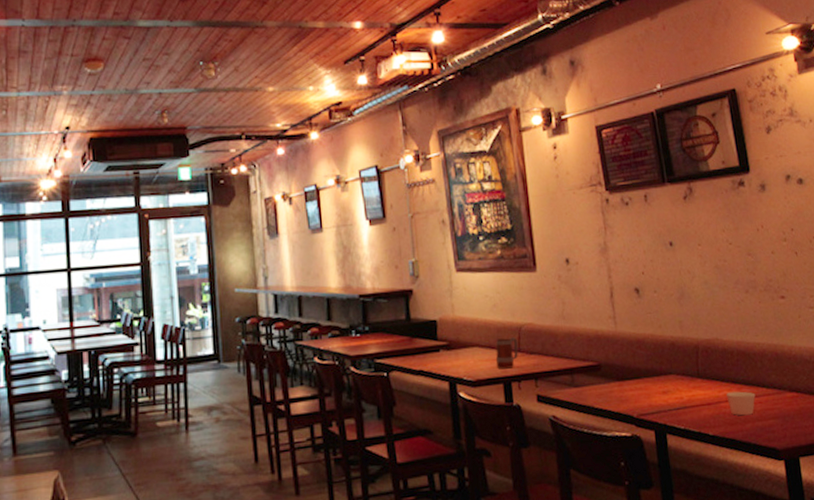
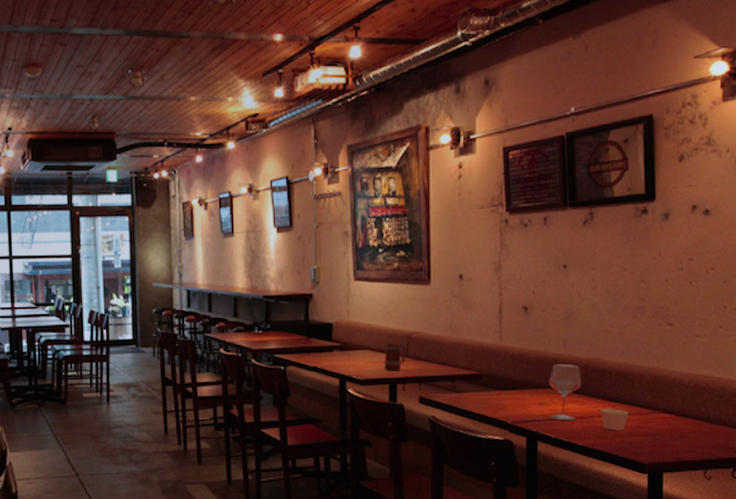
wine glass: none [669,346,704,410] -> present [549,363,582,421]

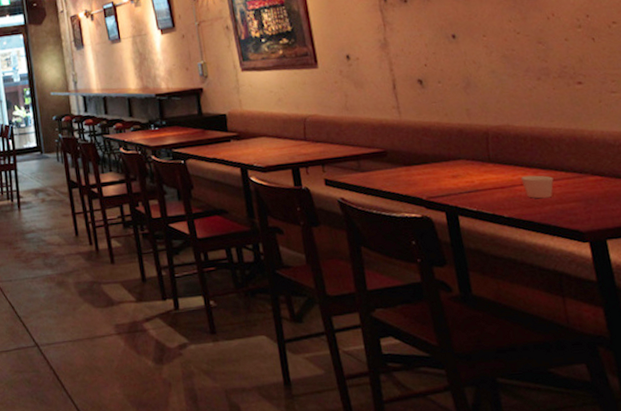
beer mug: present [384,344,407,372] -> none [282,128,305,157]
wine glass: present [549,363,582,421] -> none [458,133,496,193]

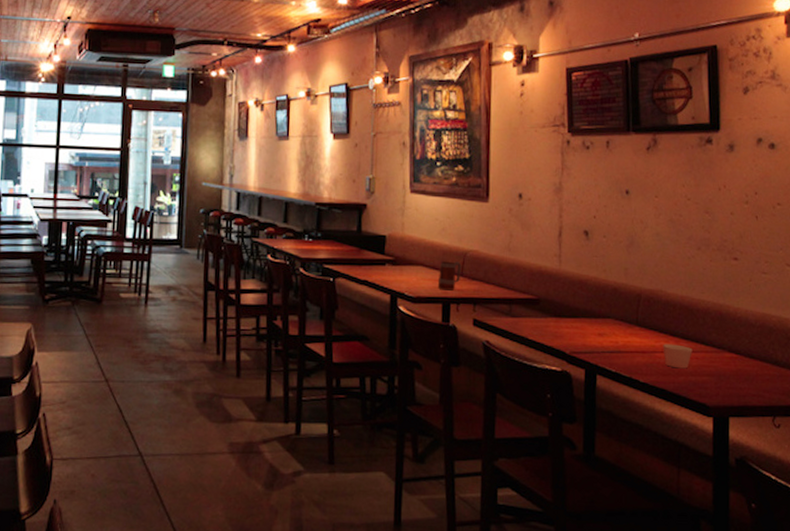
beer mug: none [282,128,305,157] -> present [437,261,462,291]

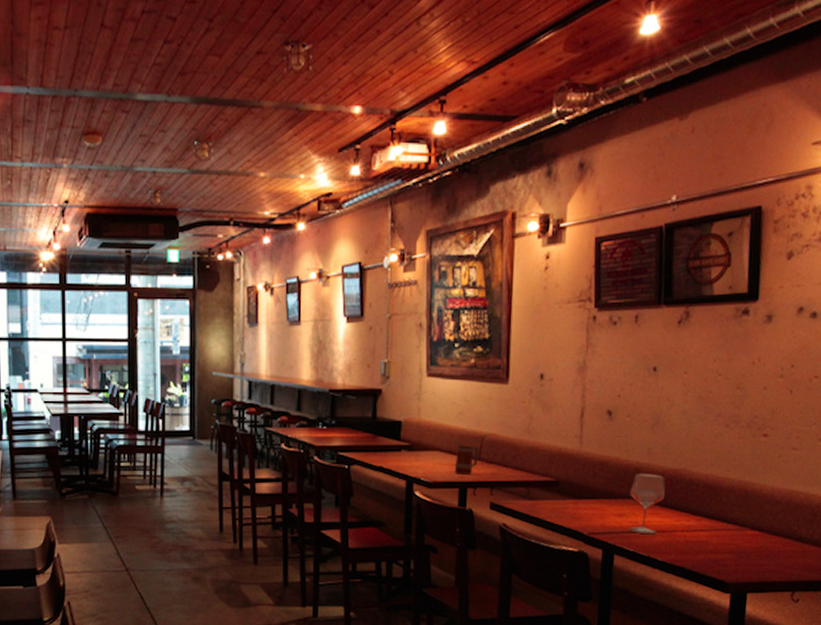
wine glass: none [609,292,644,355] -> present [628,473,666,535]
candle: present [663,344,693,369] -> none [683,523,714,547]

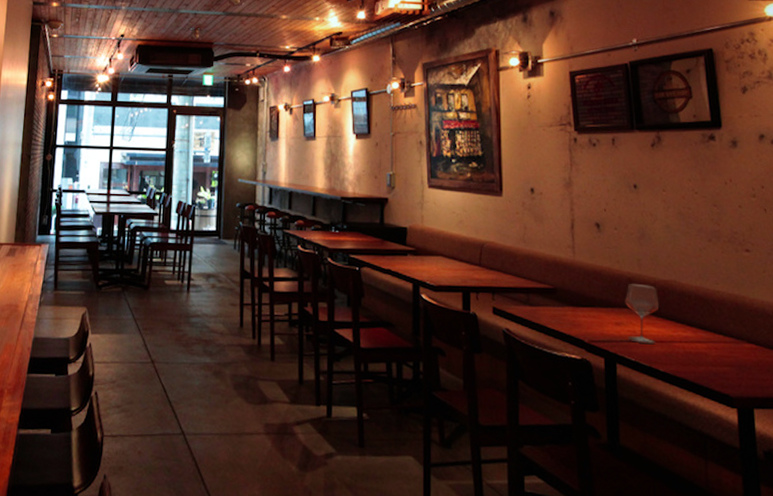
beer mug: present [454,445,479,475] -> none [457,252,480,280]

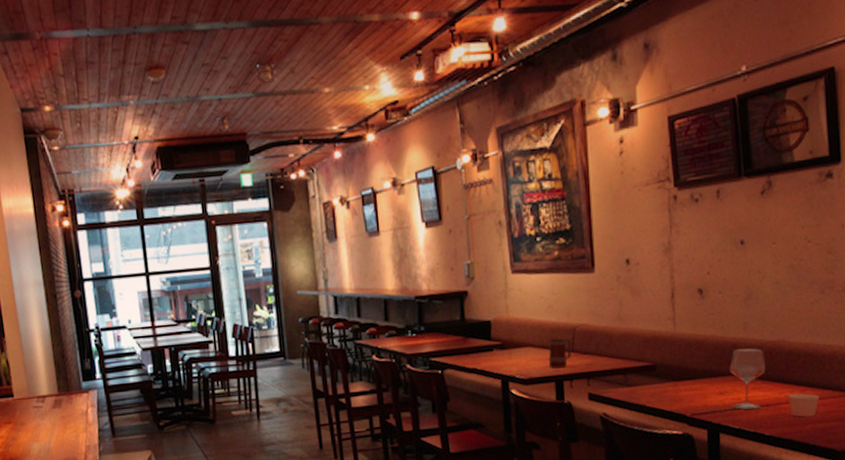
beer mug: none [457,252,480,280] -> present [548,338,572,369]
candle: none [681,334,711,359] -> present [788,393,820,418]

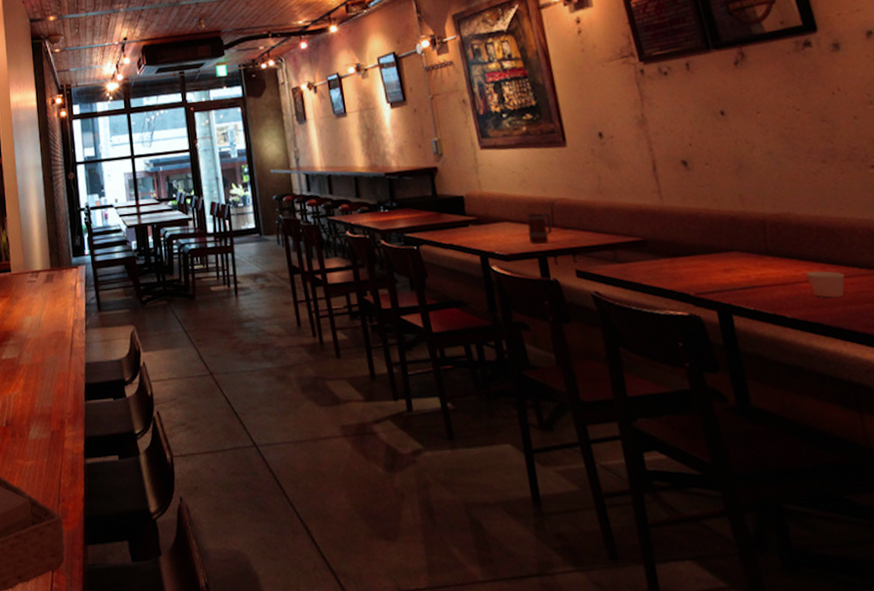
wine glass: present [729,347,766,410] -> none [730,221,776,290]

